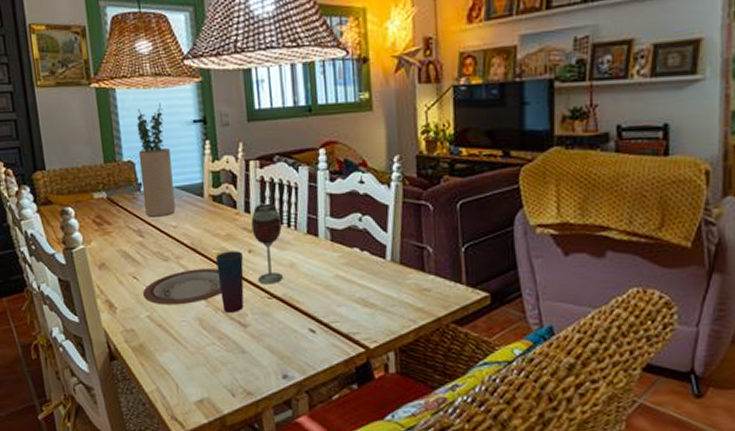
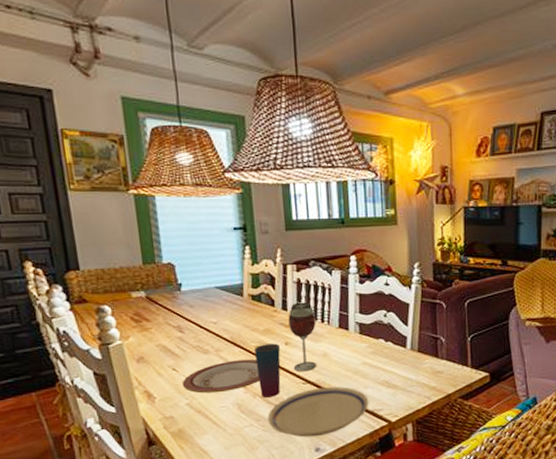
vase: present [137,103,176,217] -> none [177,210,216,315]
plate: none [230,303,343,361] -> present [267,387,369,438]

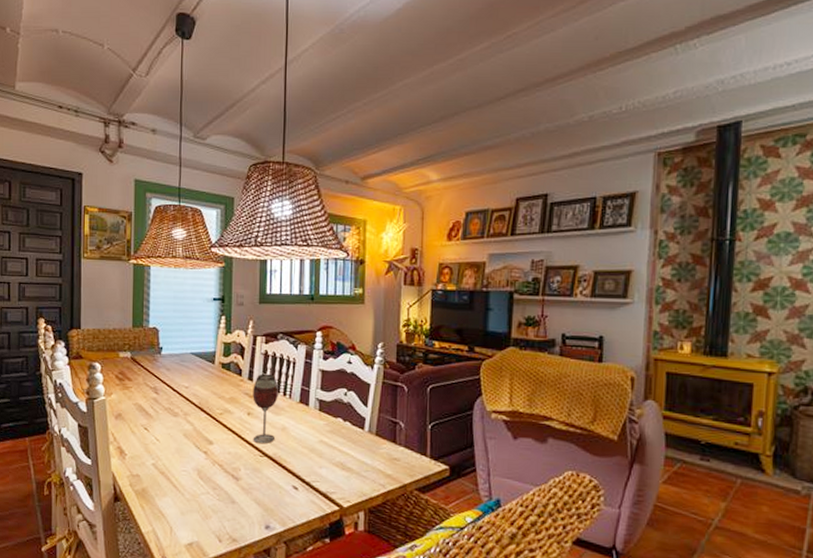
plate: present [182,358,260,394] -> none [150,425,221,456]
cup: present [253,343,281,397] -> none [218,412,243,467]
plate: present [267,387,369,438] -> none [223,462,323,513]

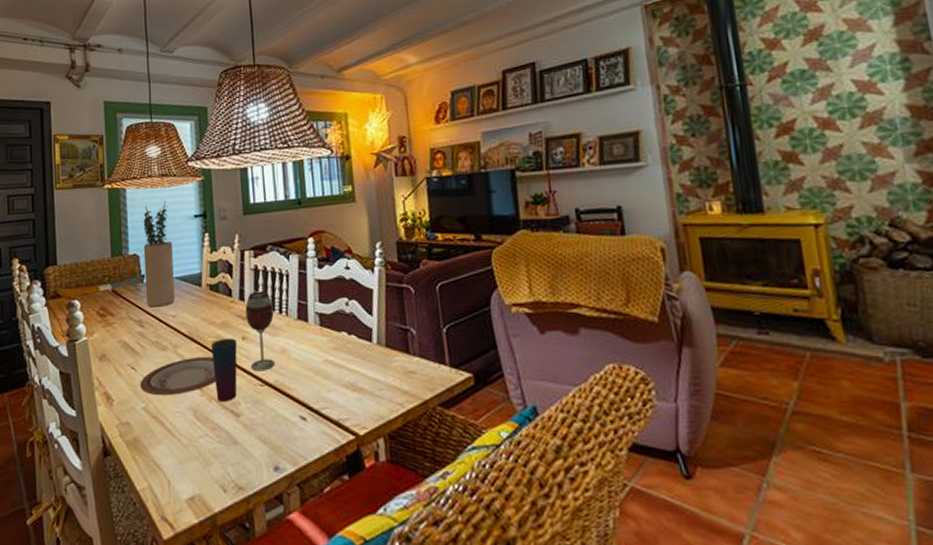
plate: none [150,425,221,456] -> present [139,356,216,396]
vase: none [162,281,190,378] -> present [143,200,175,308]
cup: none [218,412,243,467] -> present [210,338,238,402]

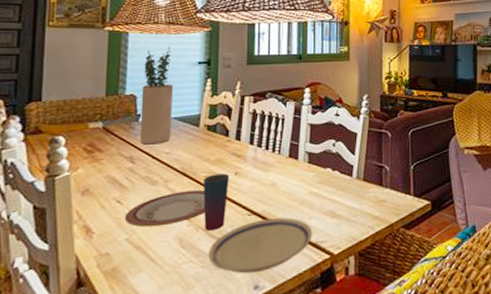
plate: none [223,390,333,452] -> present [208,217,313,274]
wineglass: present [245,290,274,372] -> none [240,132,267,203]

